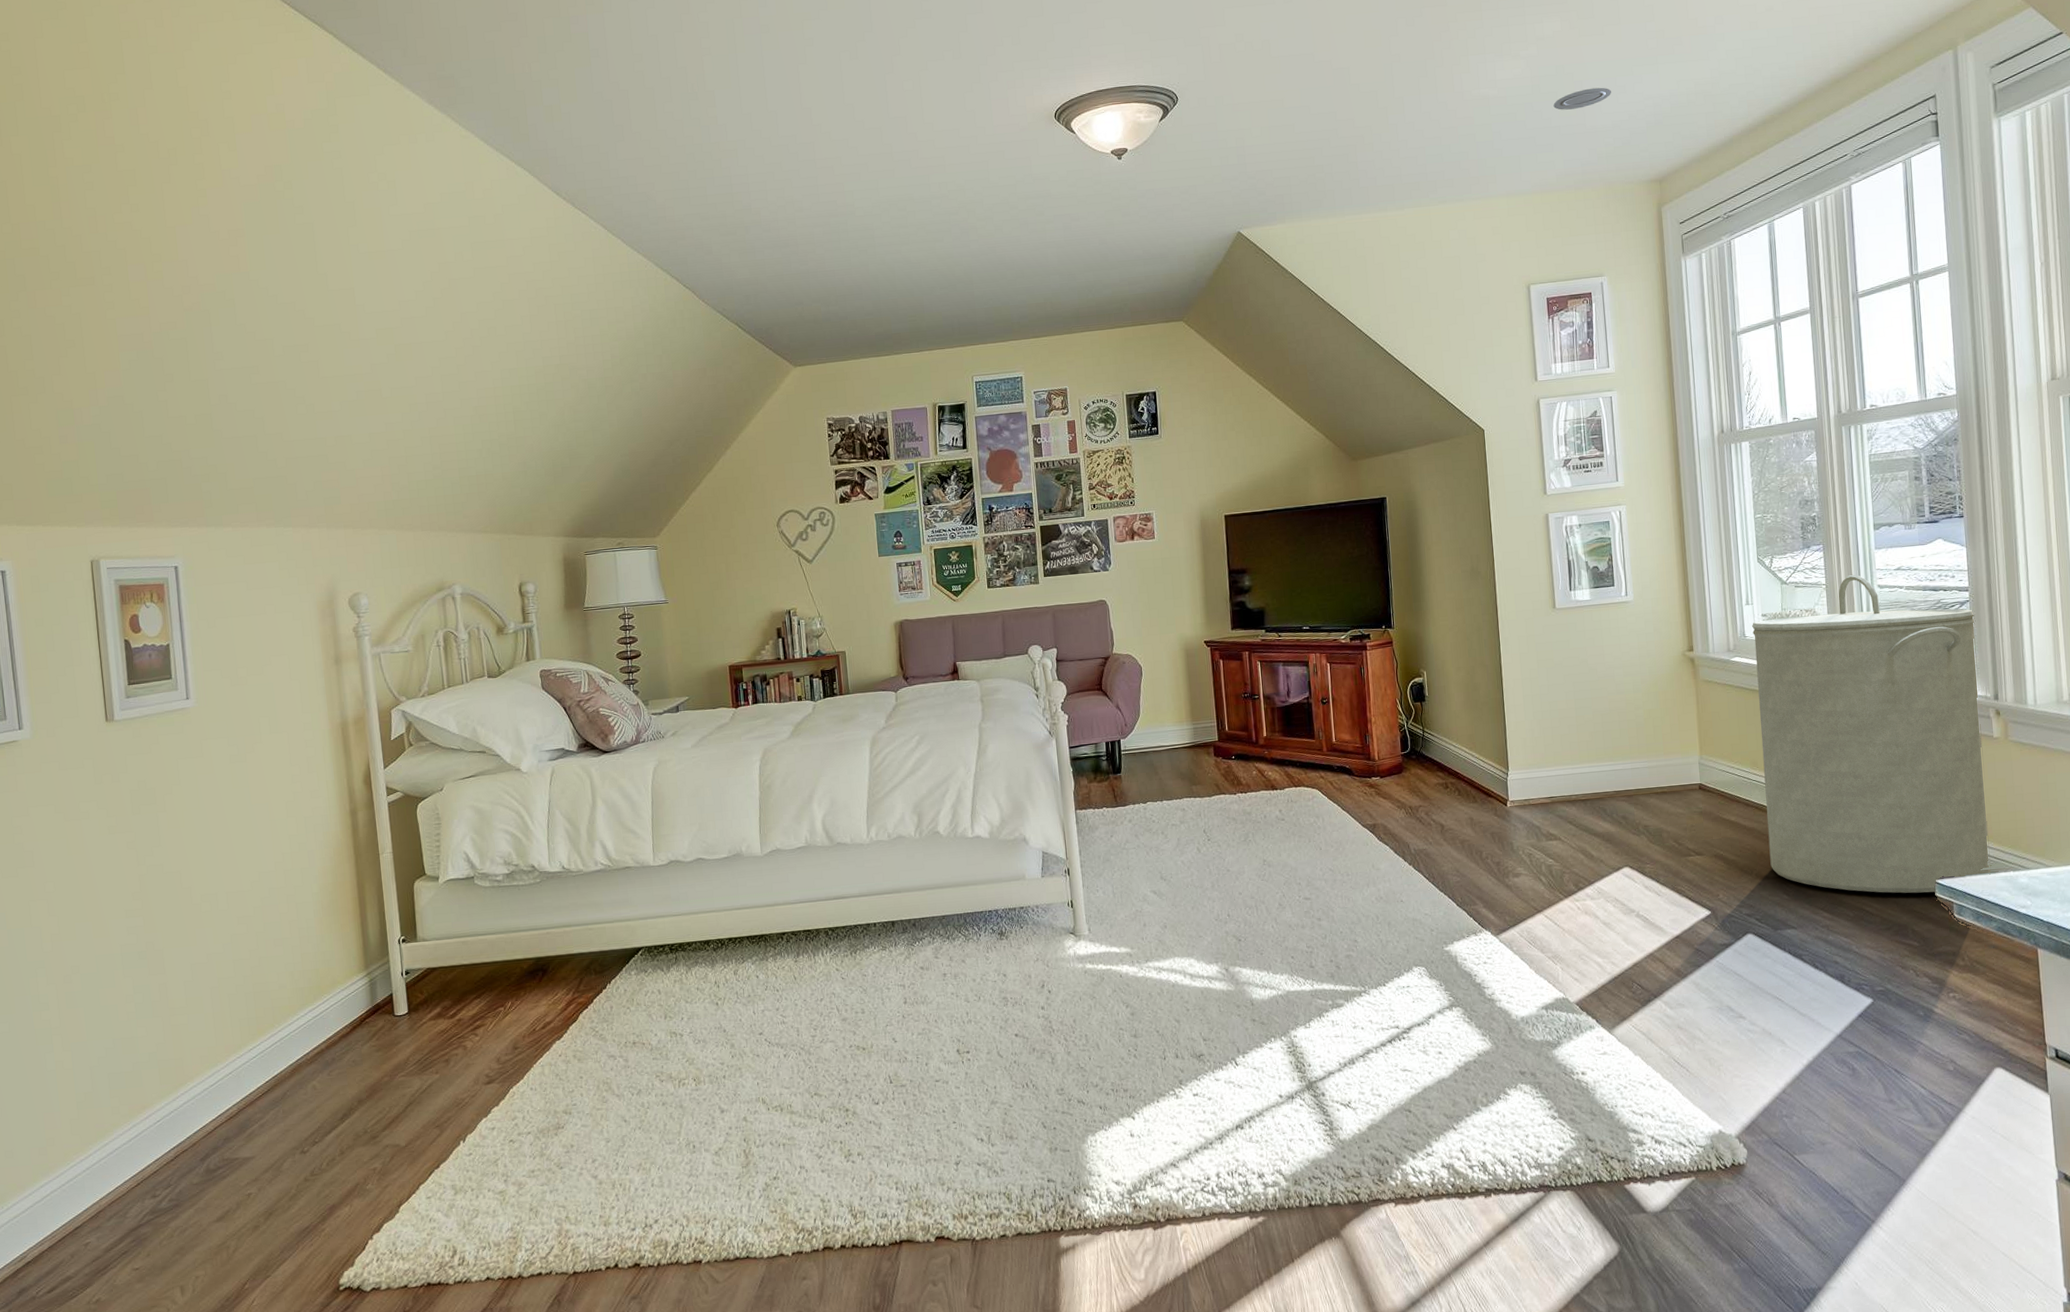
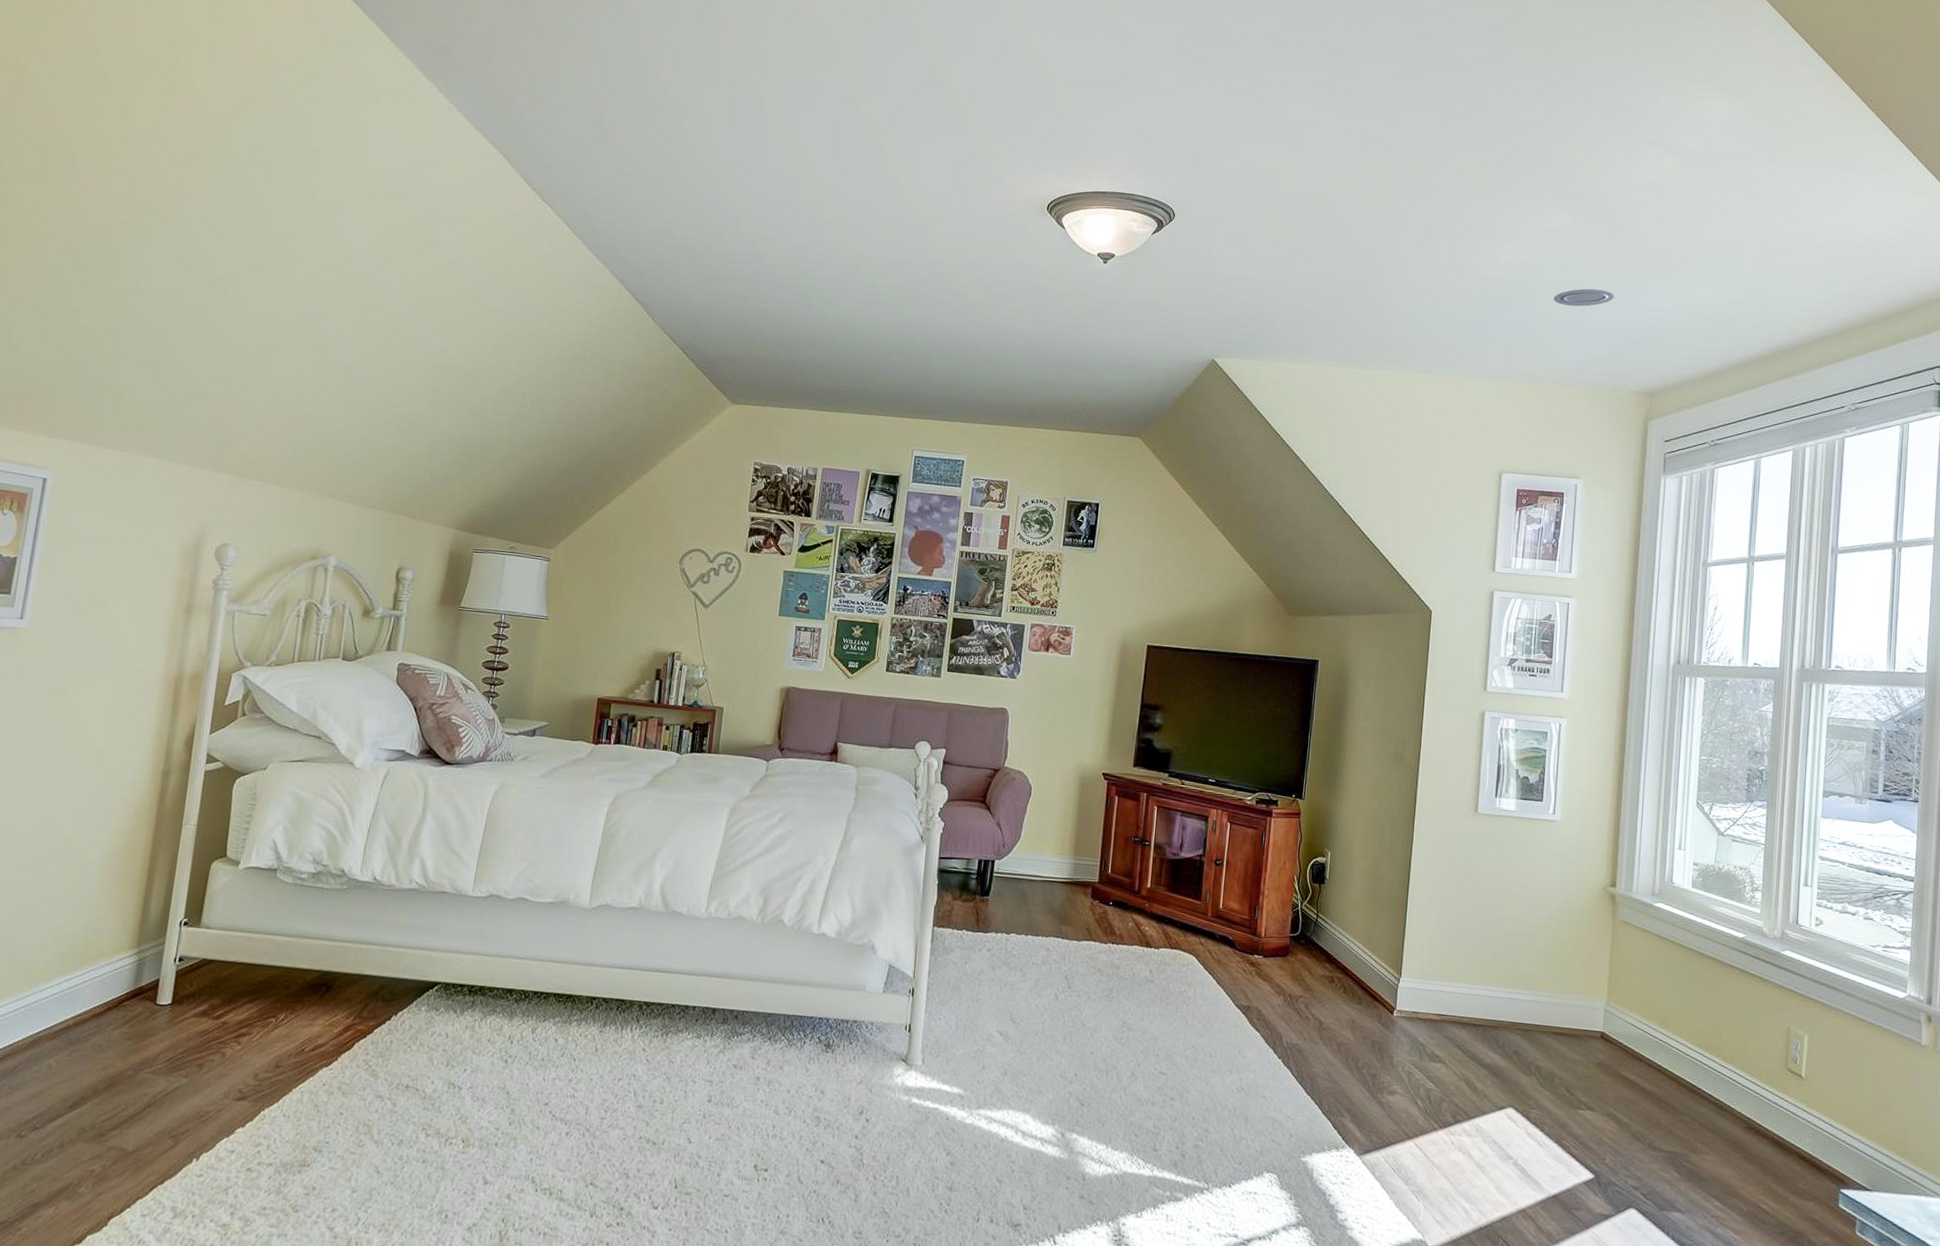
laundry hamper: present [1752,574,1991,894] -> none [1665,839,1918,1203]

